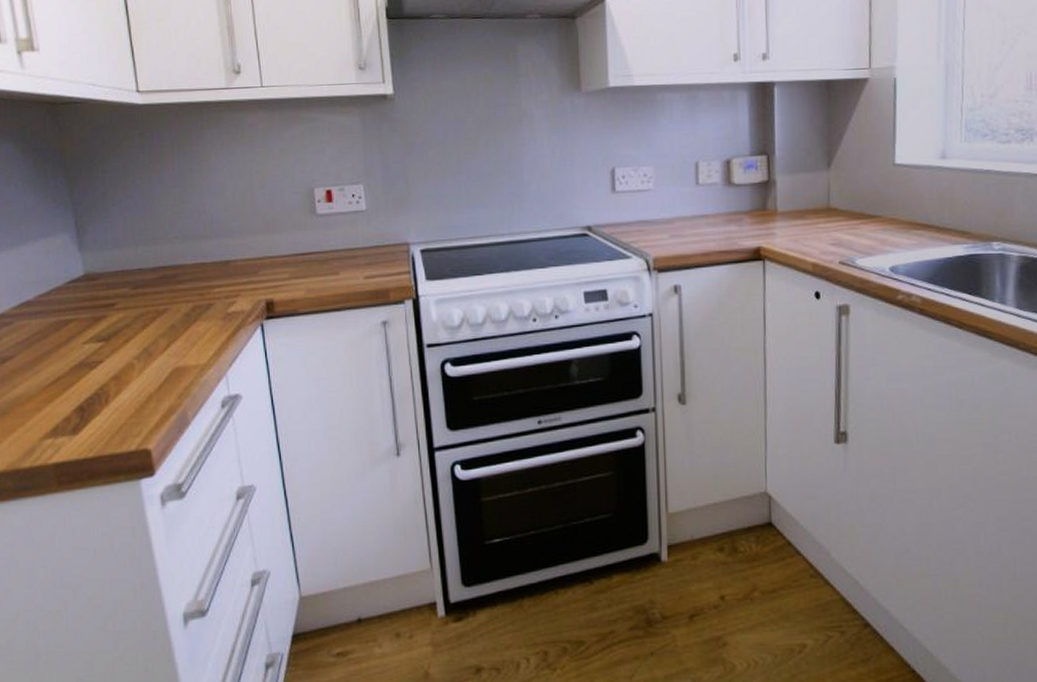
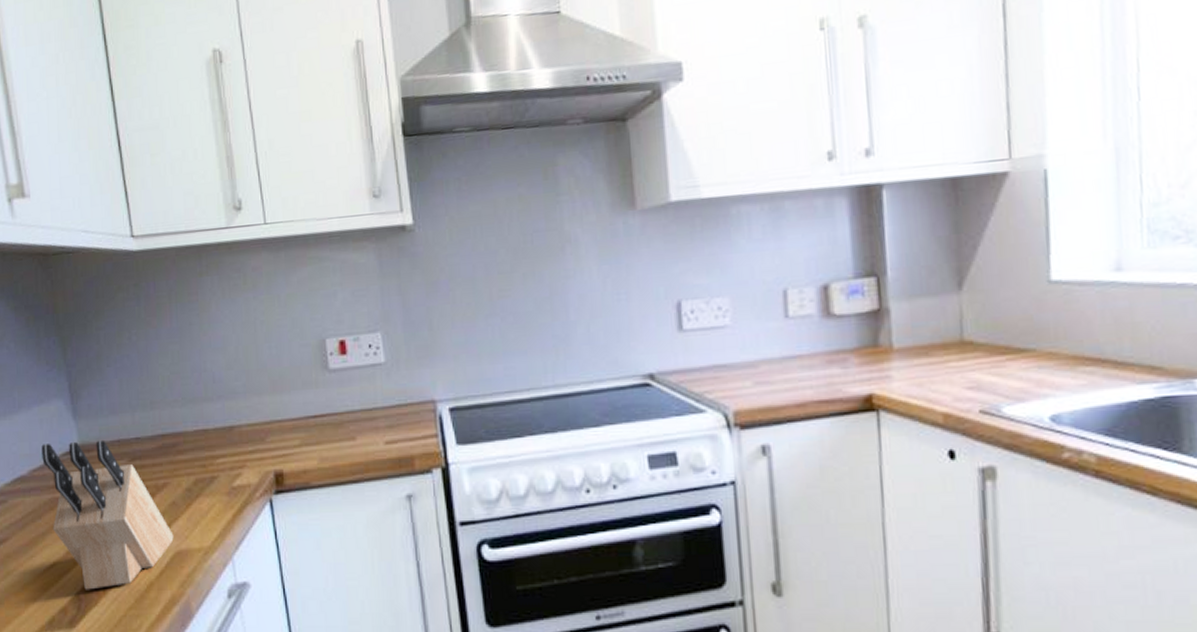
knife block: none [48,270,173,402] -> present [41,439,174,590]

